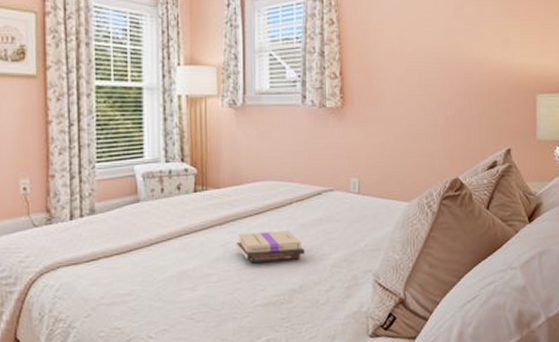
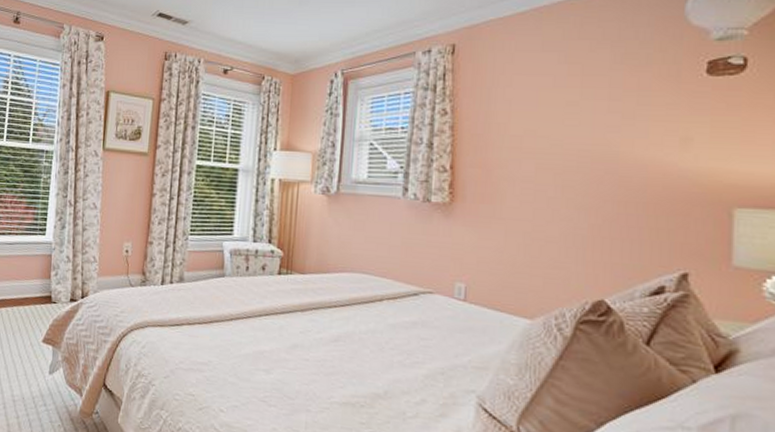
books: present [236,231,305,264] -> none [316,323,394,362]

